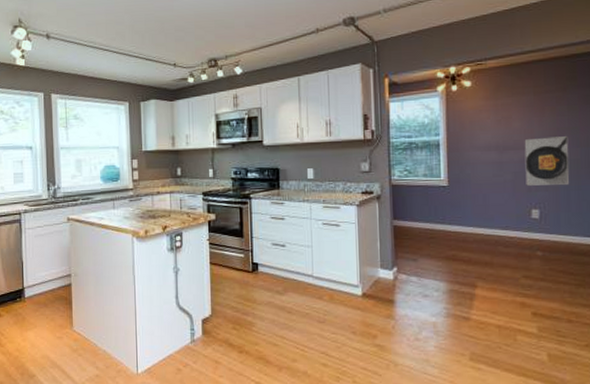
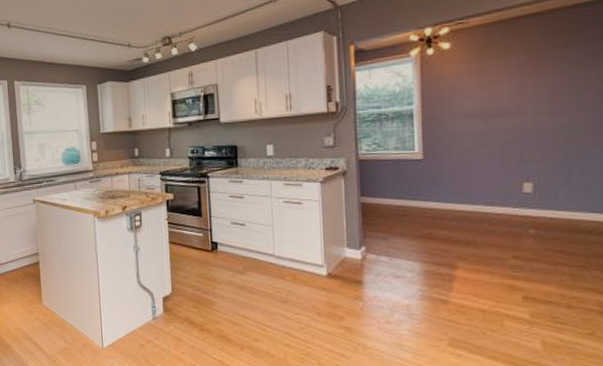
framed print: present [524,136,569,186] -> none [514,99,571,157]

